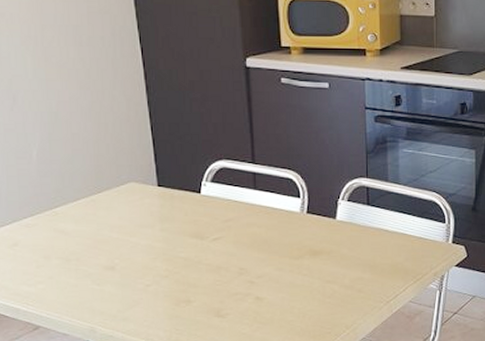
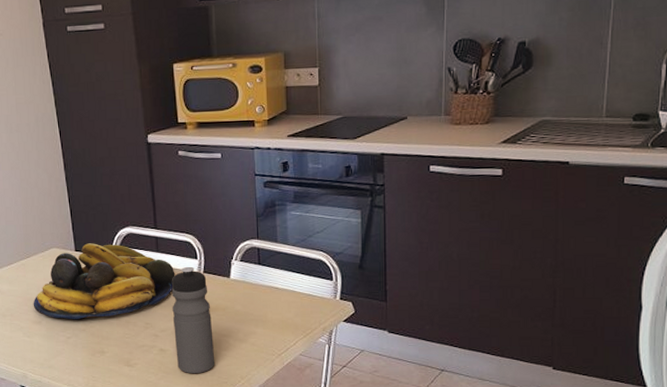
fruit bowl: none [104,178,275,265] -> present [33,243,175,320]
water bottle: none [270,205,318,324] -> present [171,266,215,374]

